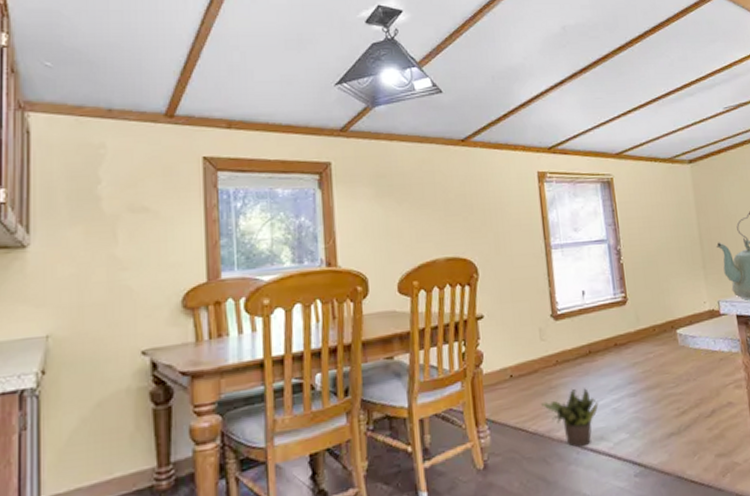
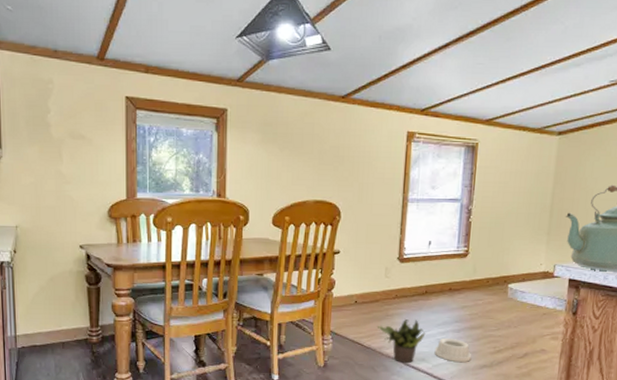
pet bowl: none [612,404,656,435] -> present [434,337,472,363]

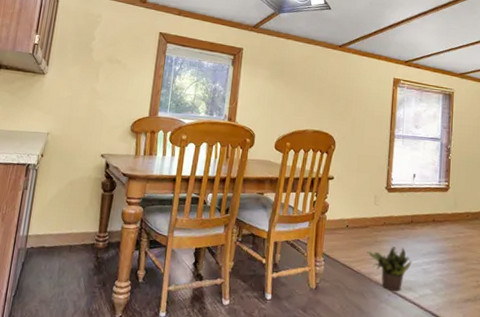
pet bowl: present [434,337,472,363] -> none [420,268,456,295]

